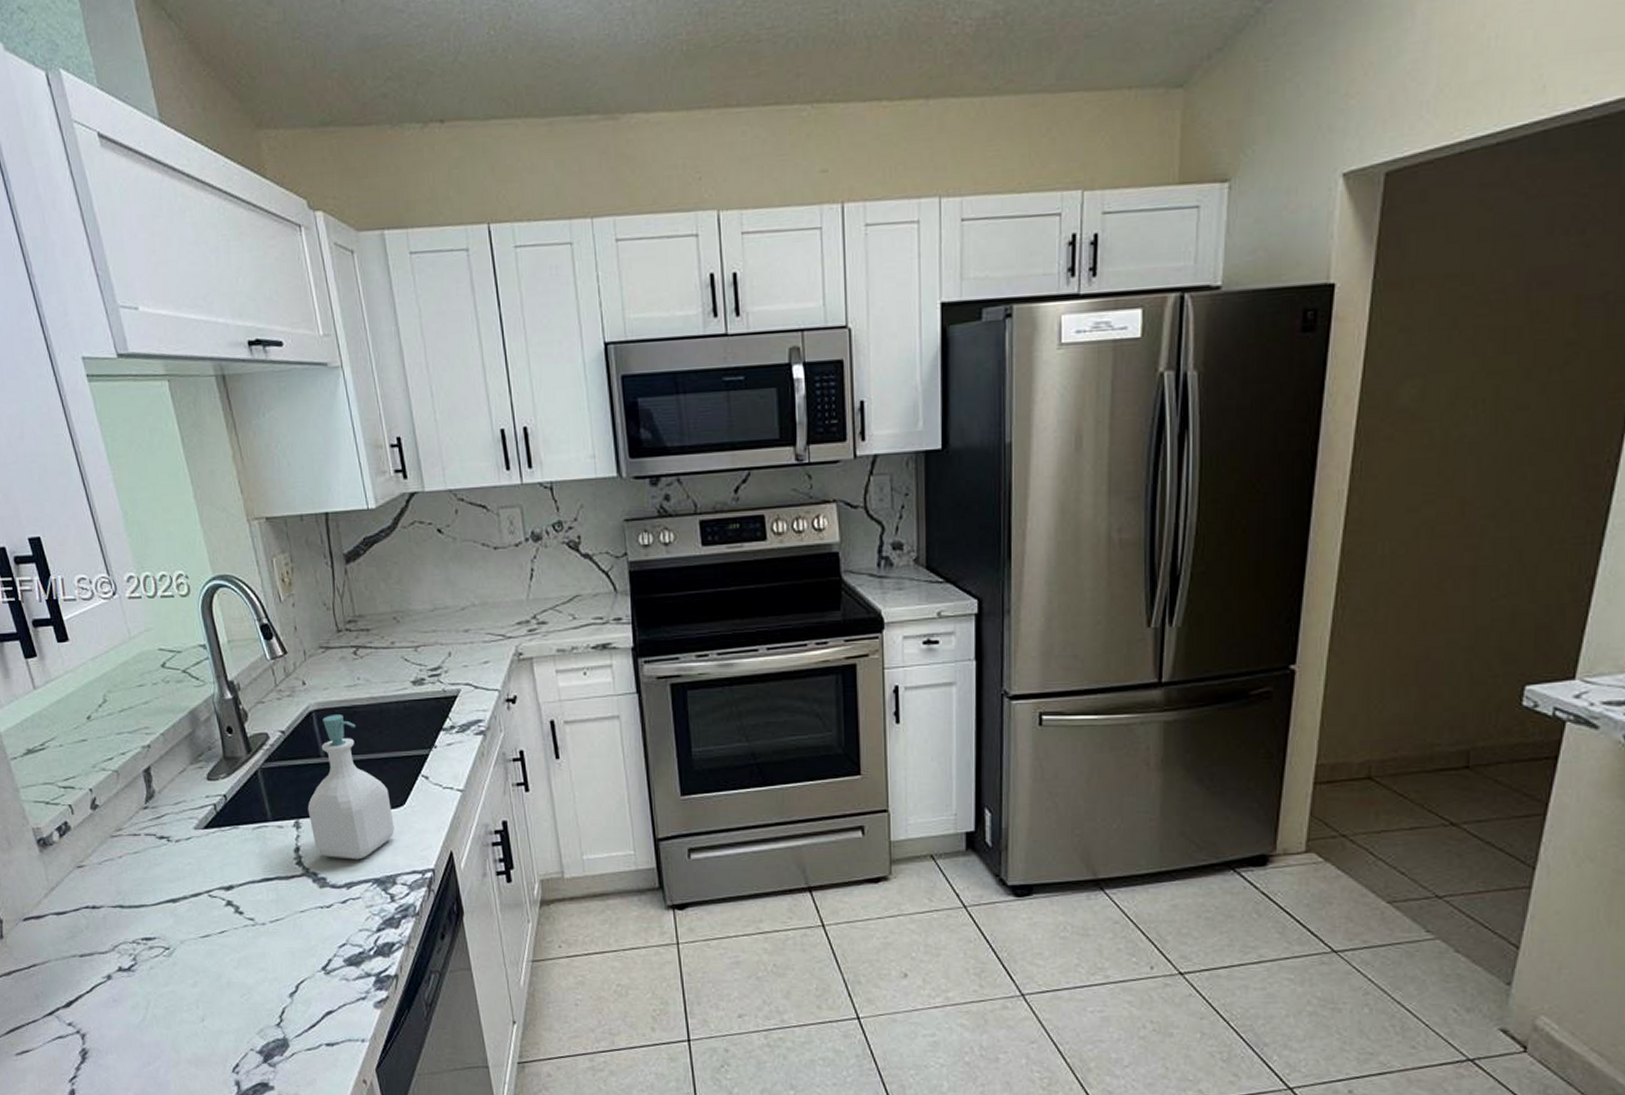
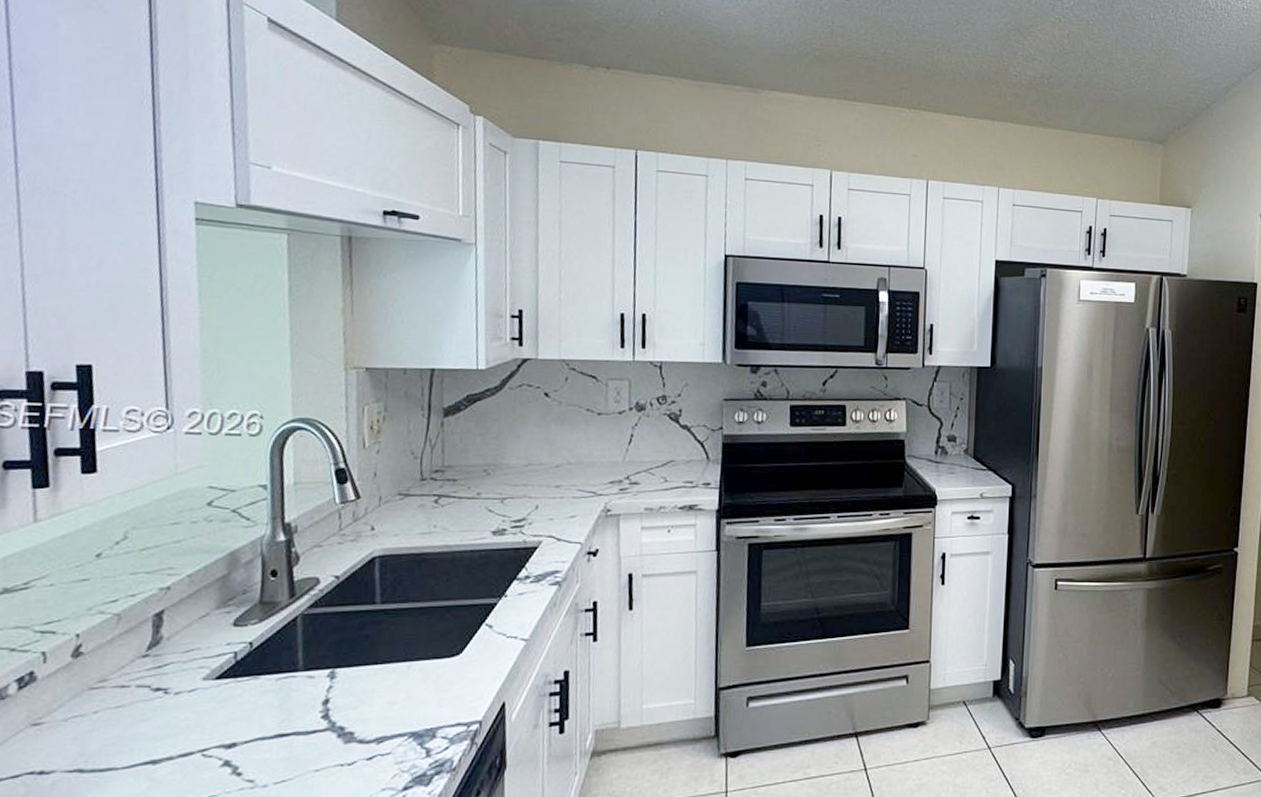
soap bottle: present [307,715,395,860] -> none [348,561,446,712]

